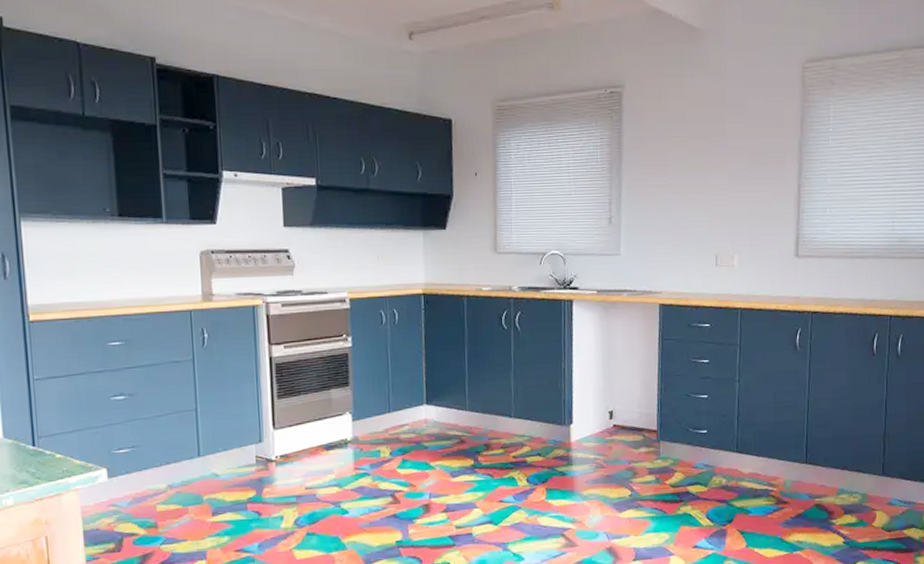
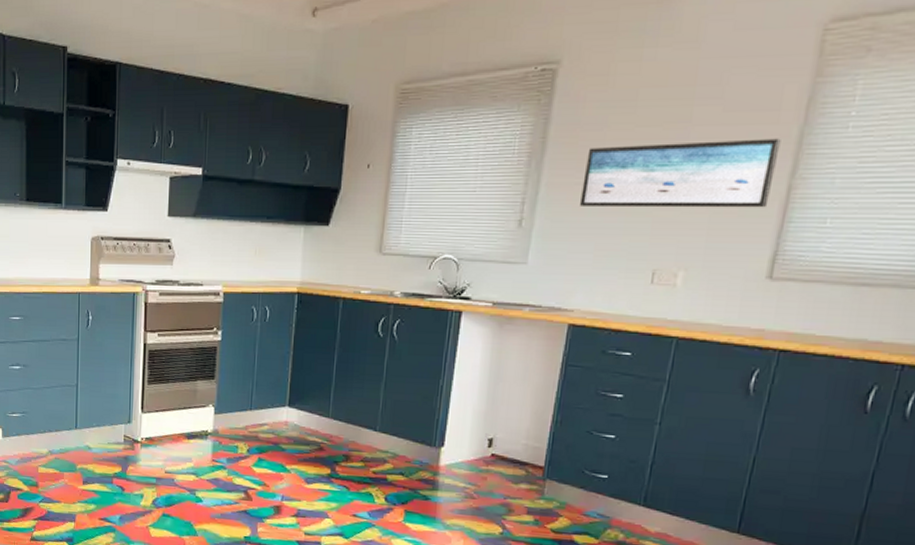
wall art: none [654,148,788,205] -> present [580,138,781,208]

